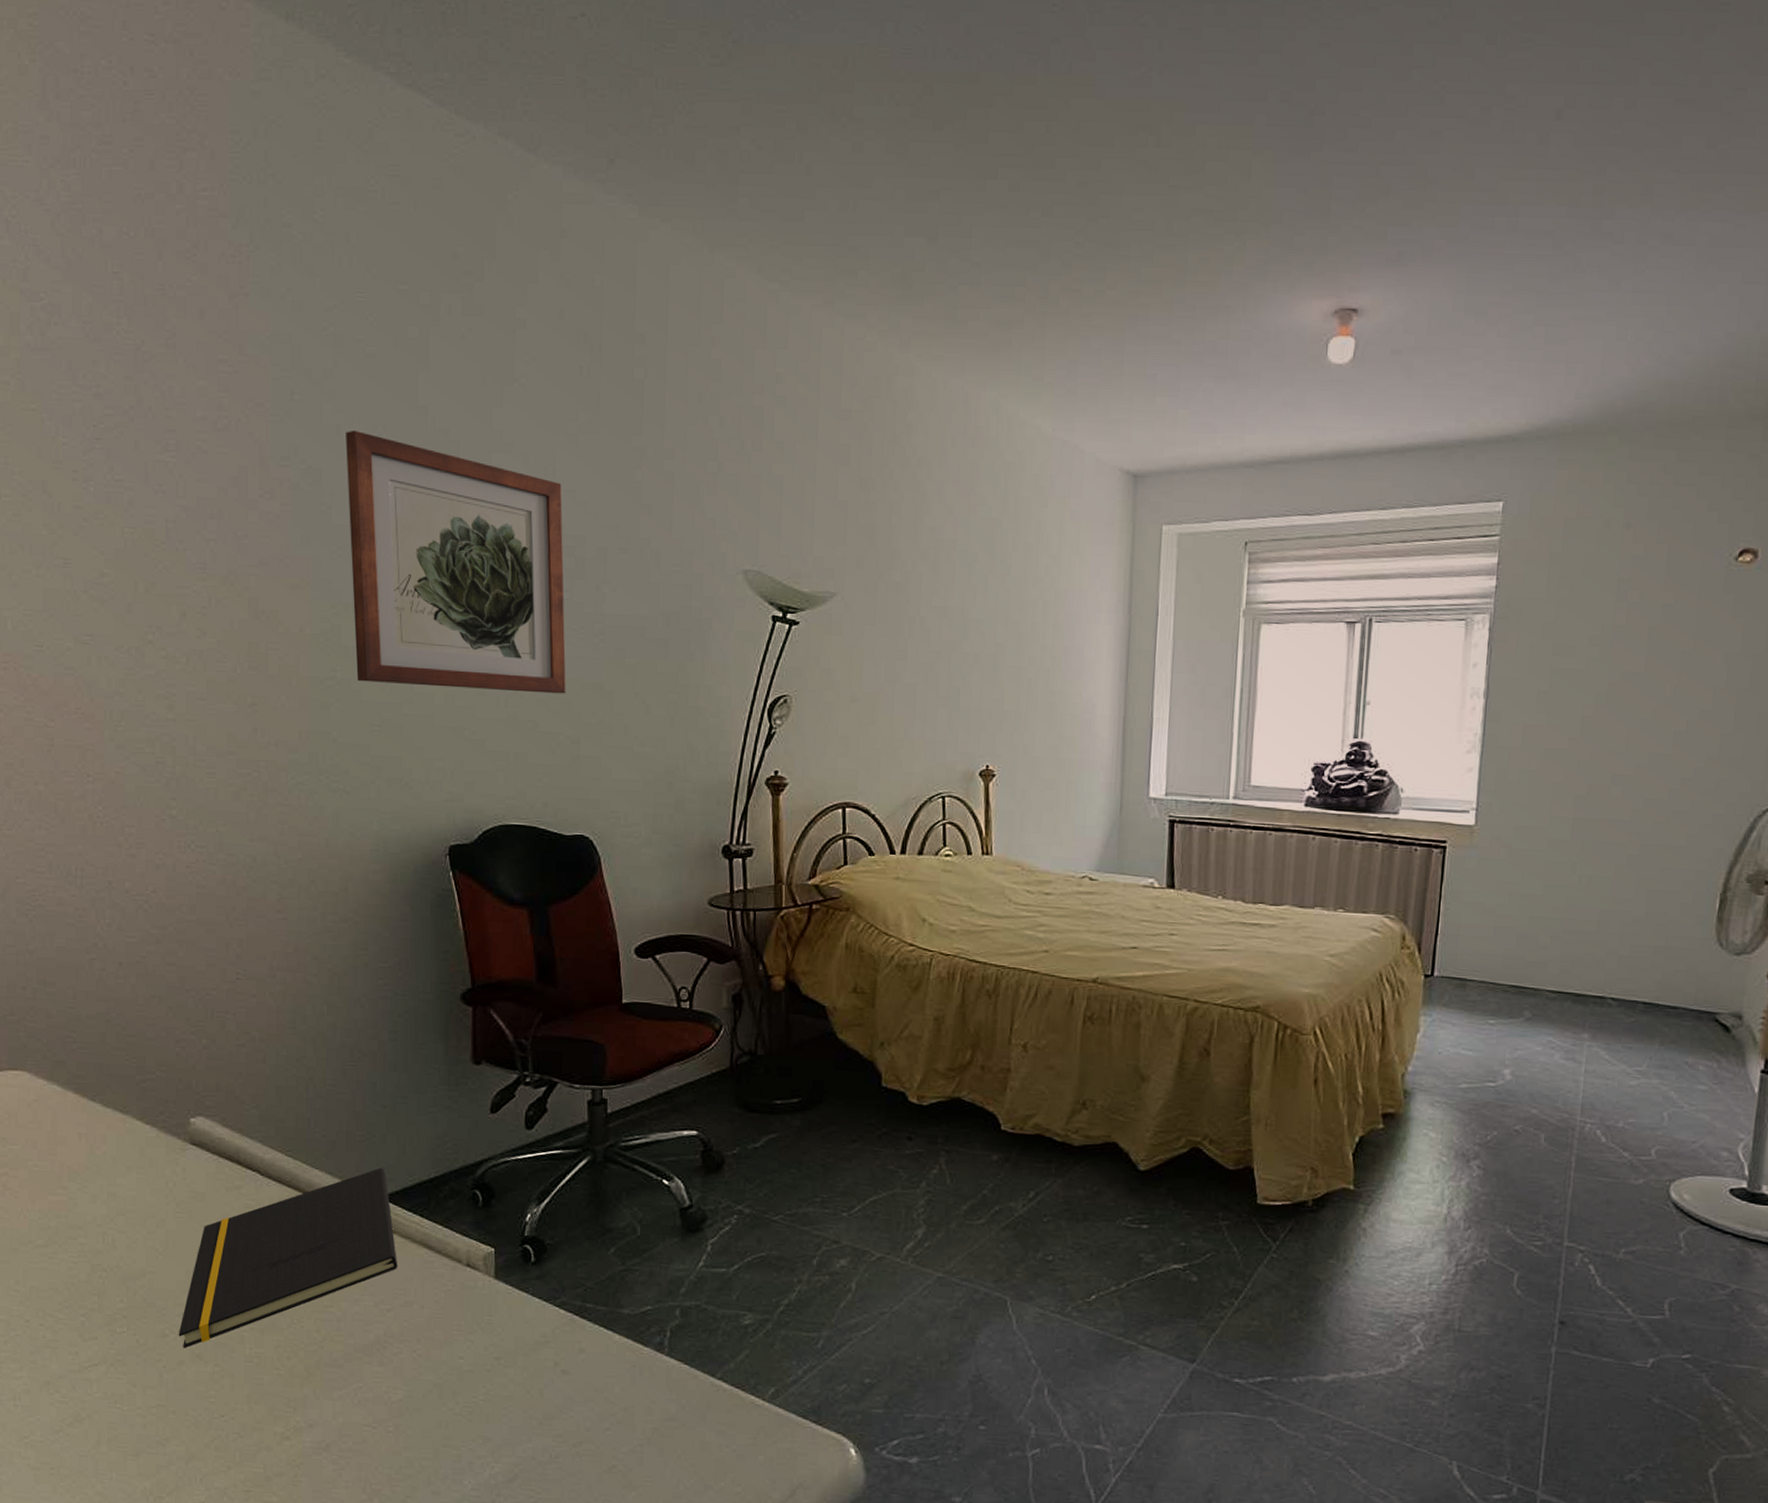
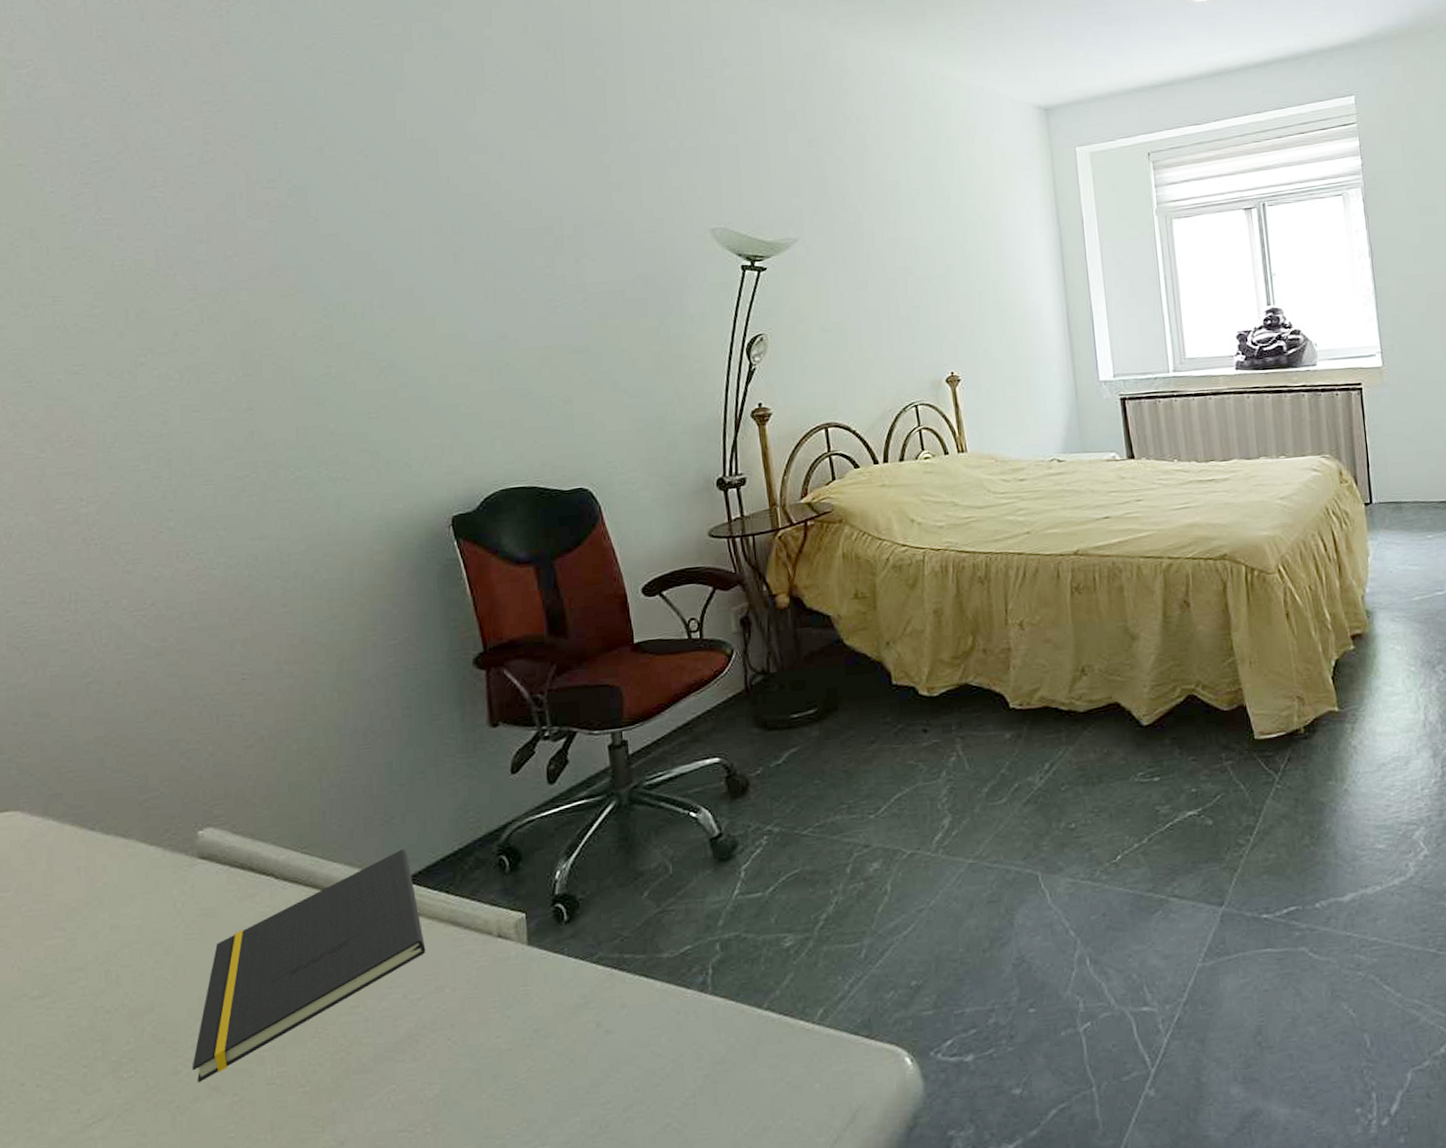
wall art: present [346,430,566,694] -> none [329,148,555,374]

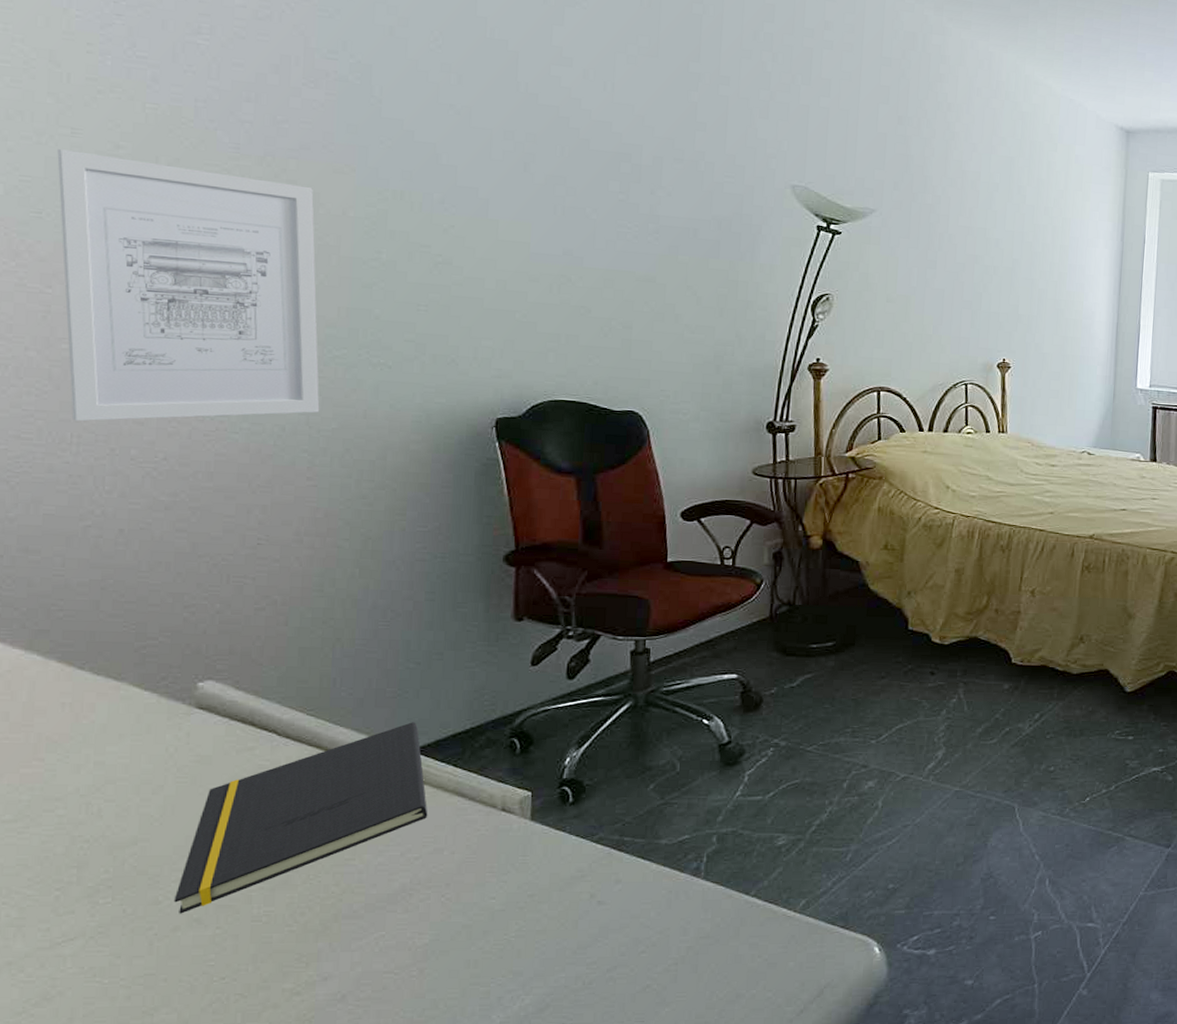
wall art: none [42,314,288,579] -> present [57,149,320,422]

